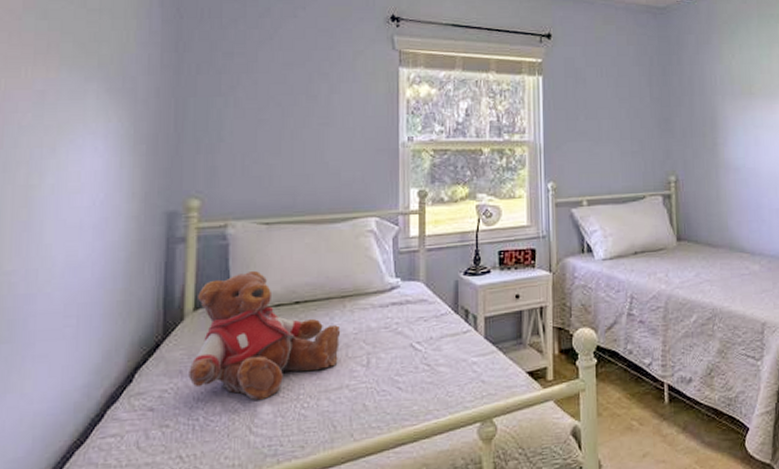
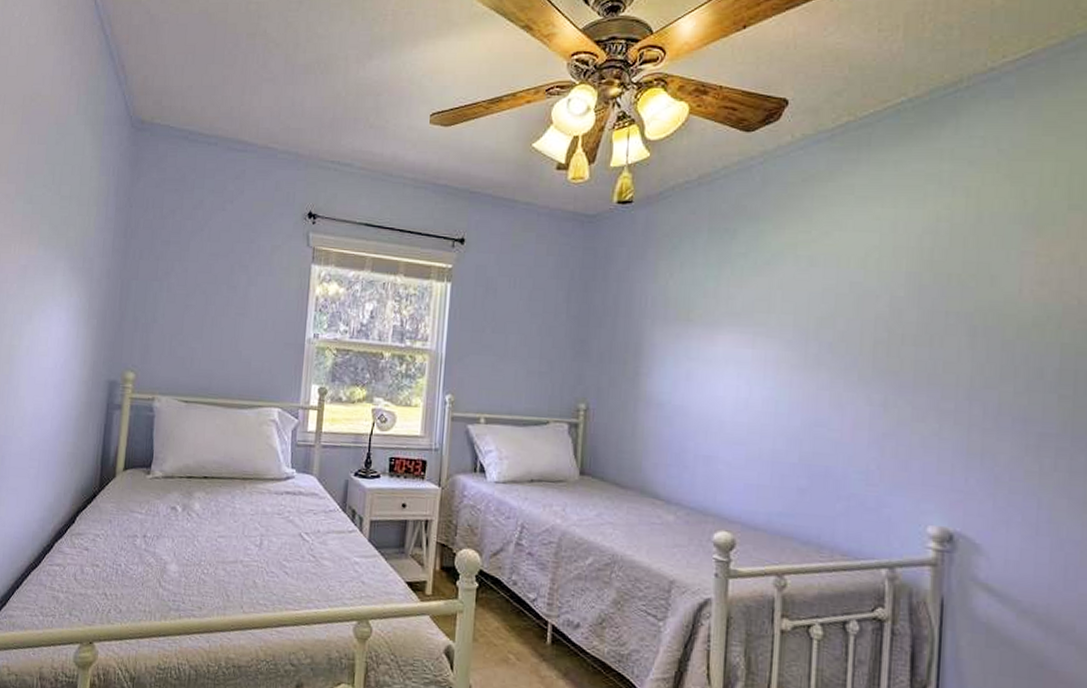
teddy bear: present [189,270,341,401] -> none [116,442,240,560]

